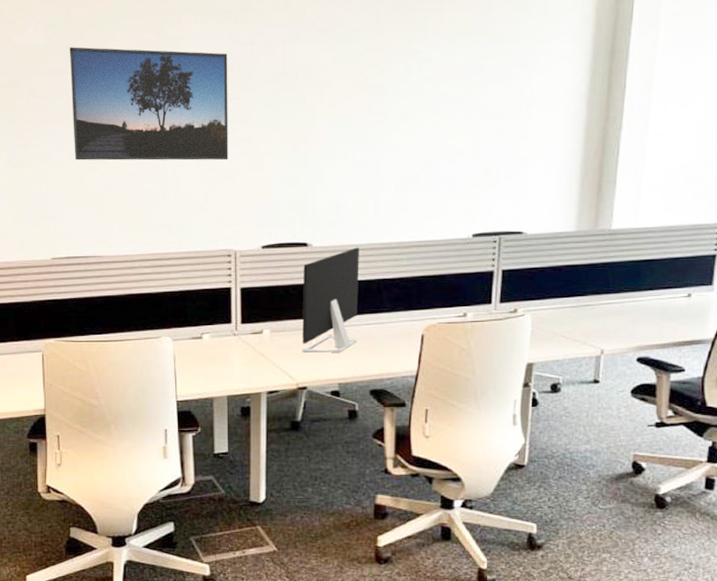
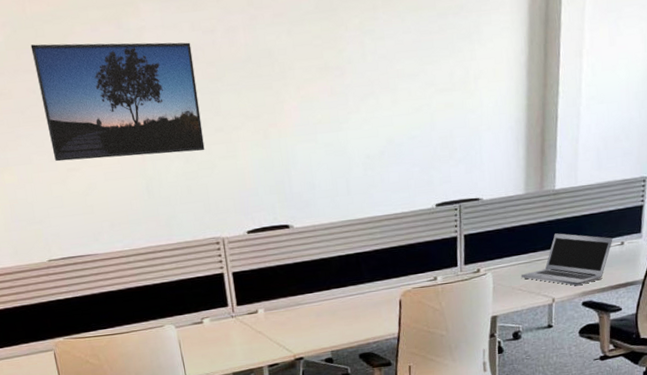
monitor: present [301,247,360,353] -> none [287,225,344,326]
laptop: none [565,277,678,339] -> present [520,233,613,286]

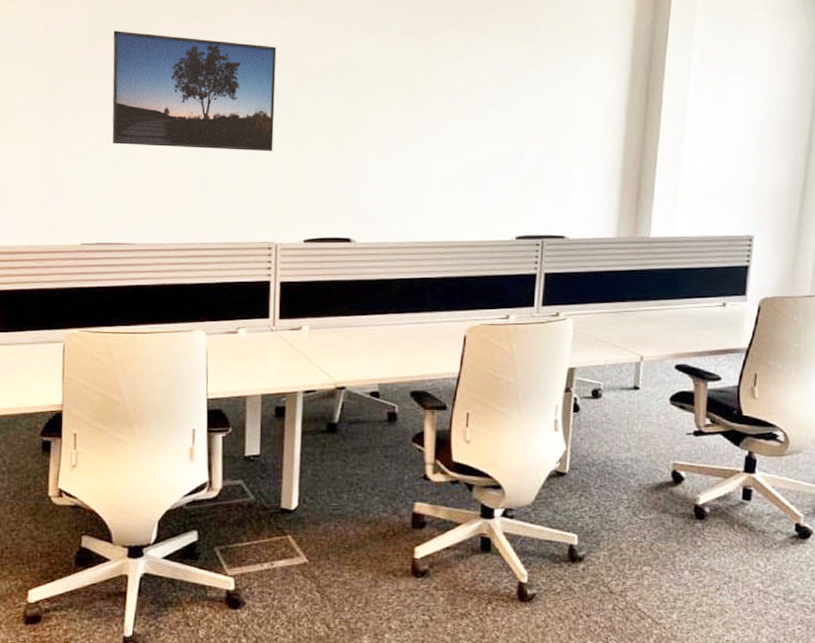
laptop: present [520,233,613,286] -> none [605,284,714,346]

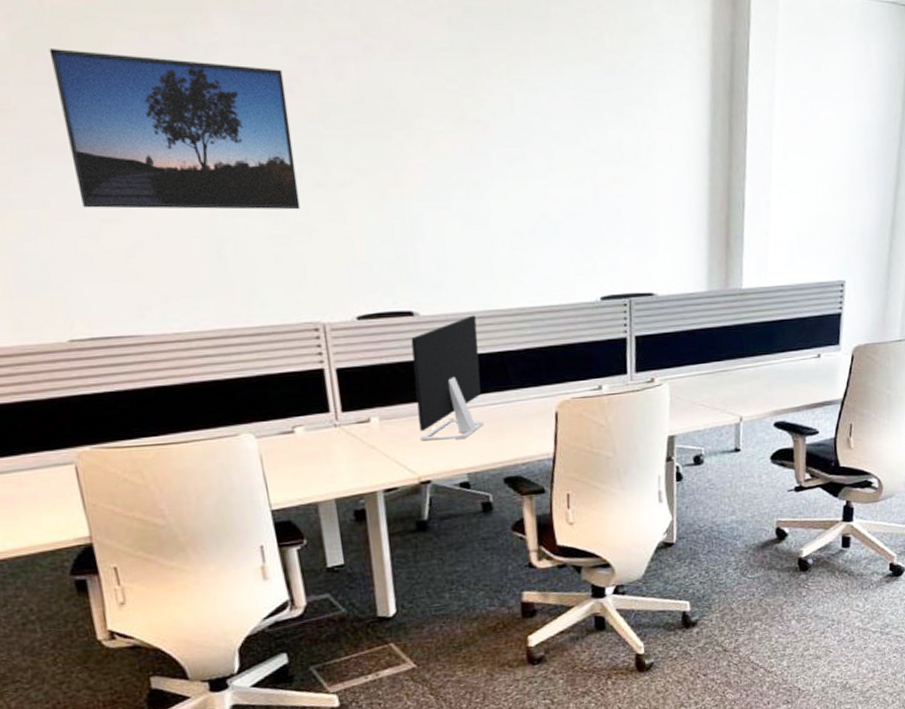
monitor: none [341,245,403,352] -> present [411,315,484,440]

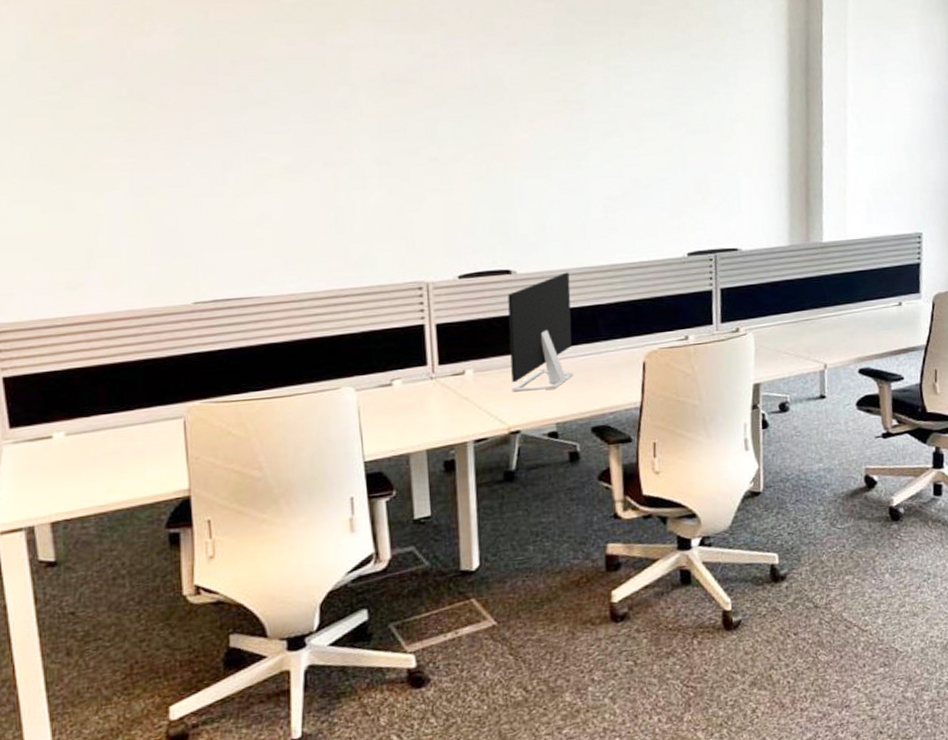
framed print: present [49,49,300,210] -> none [209,55,414,186]

